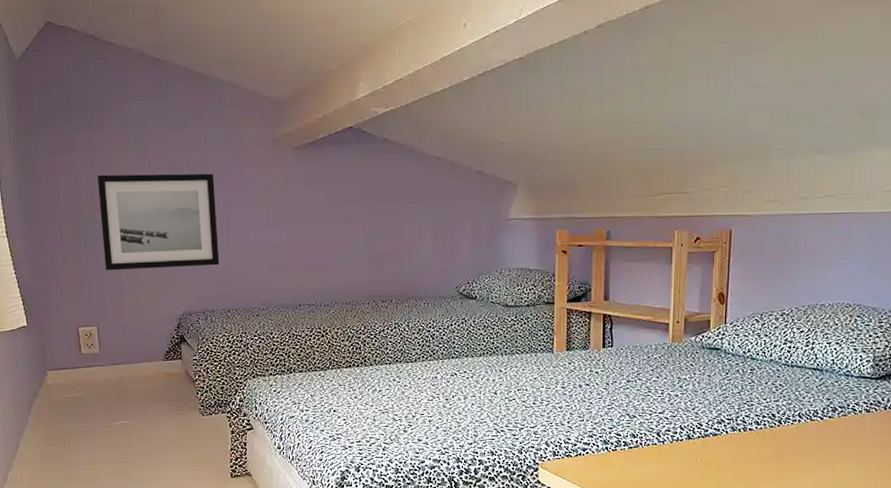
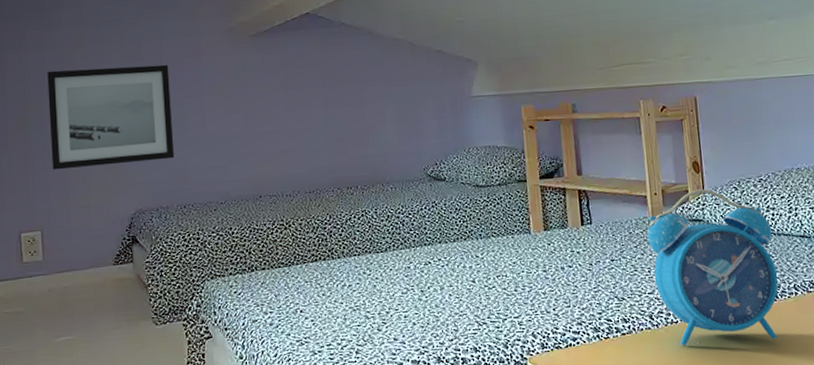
alarm clock: none [664,320,786,462] -> present [647,189,779,347]

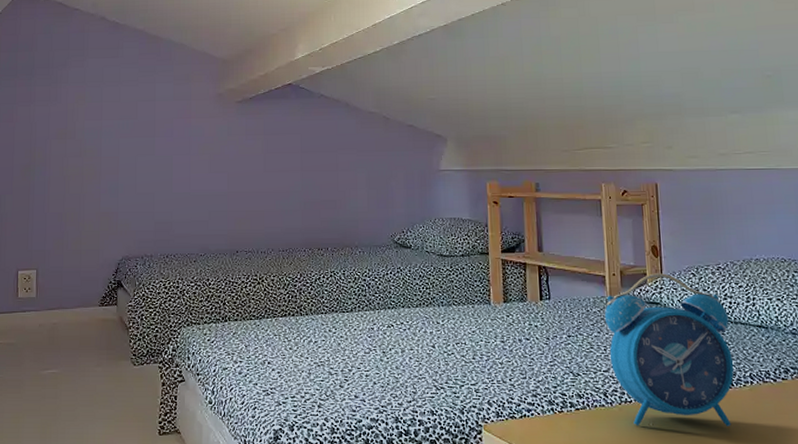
wall art: present [47,64,175,170] -> none [50,124,161,215]

